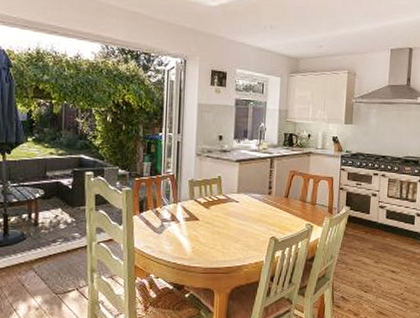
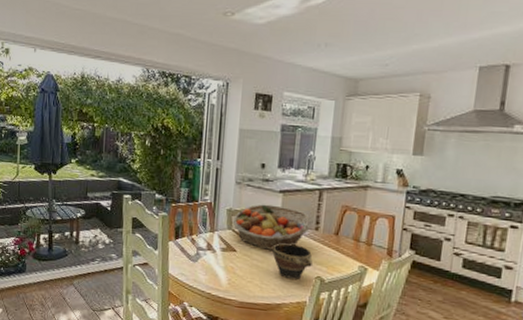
fruit basket: none [194,173,266,216] -> present [232,204,312,250]
bowl: none [232,209,267,242] -> present [272,243,312,280]

